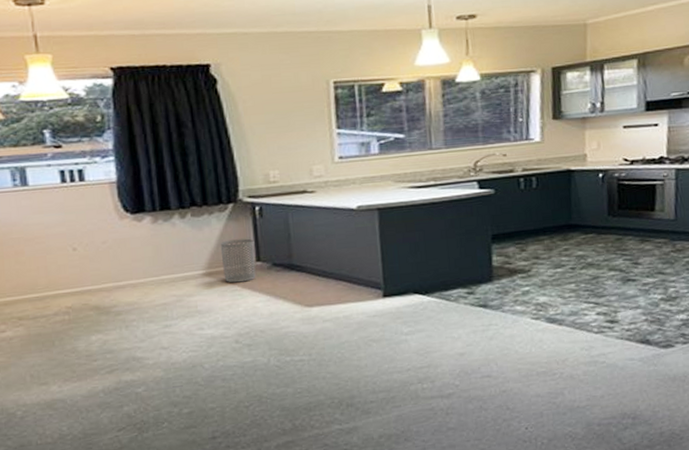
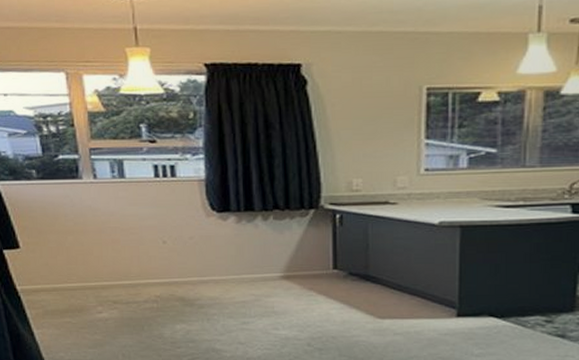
waste bin: present [220,238,256,283] -> none [299,245,333,288]

